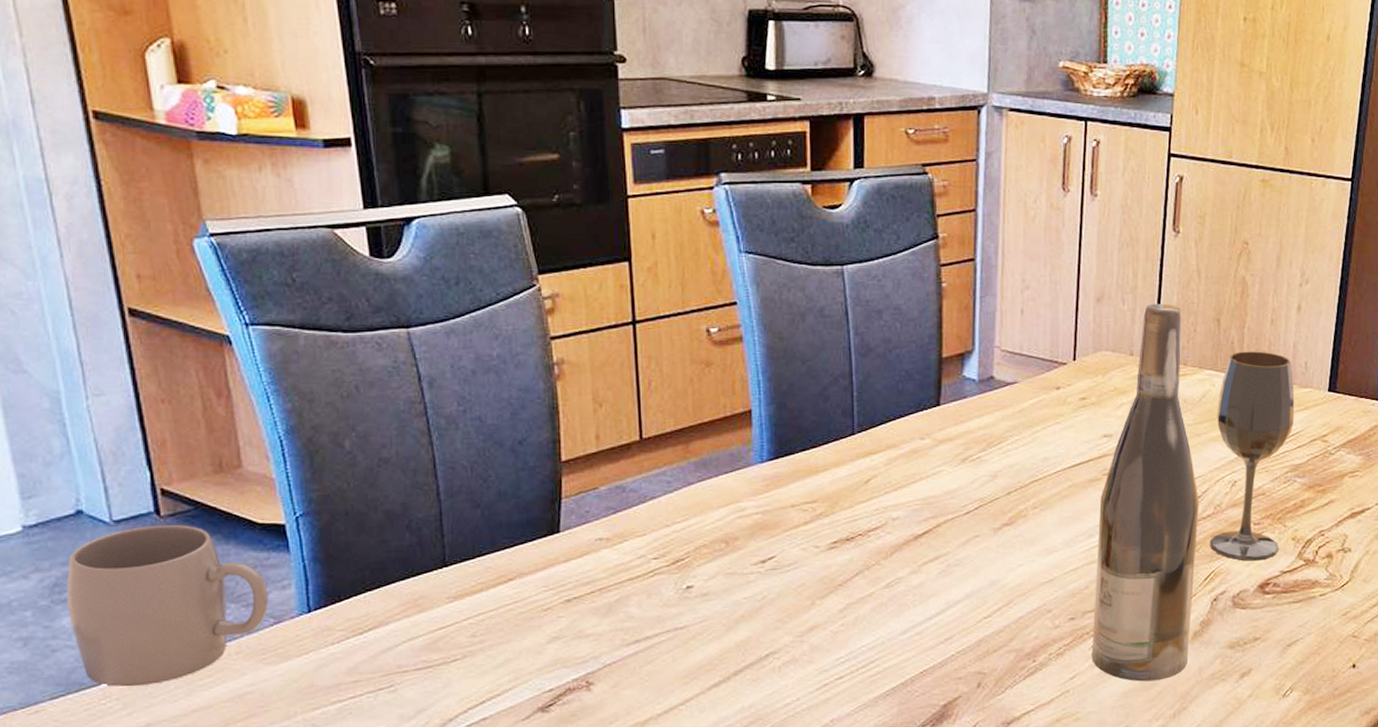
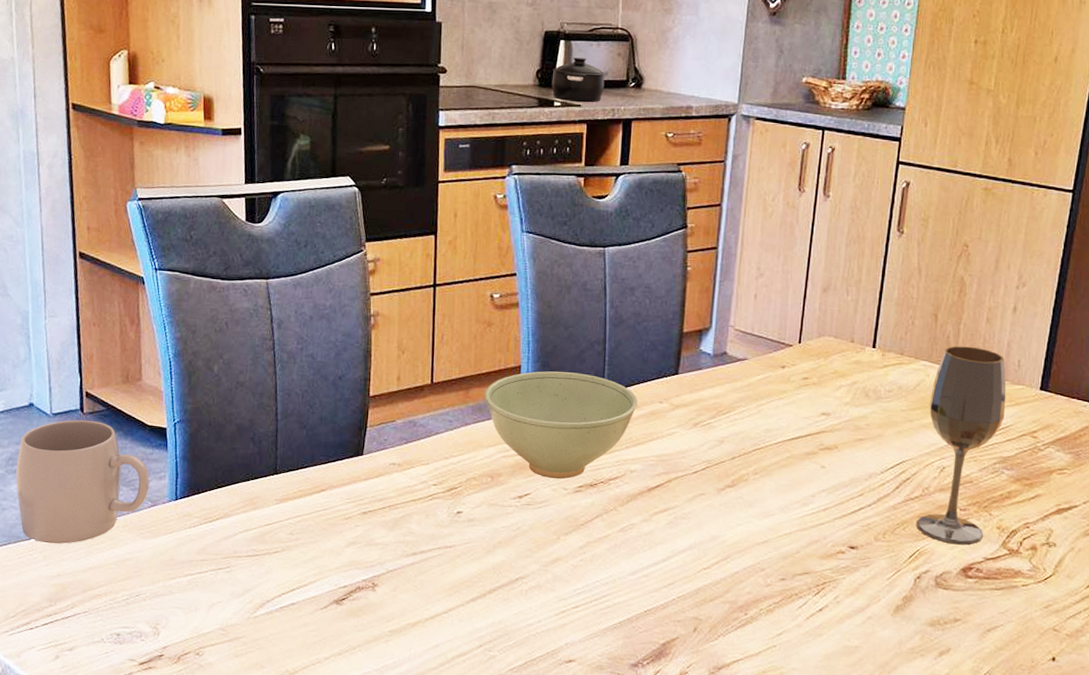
bowl: none [709,413,895,536] -> present [484,371,638,479]
saucepan: none [761,41,828,95] -> present [551,57,605,102]
wine bottle: present [1091,303,1199,682] -> none [798,296,908,648]

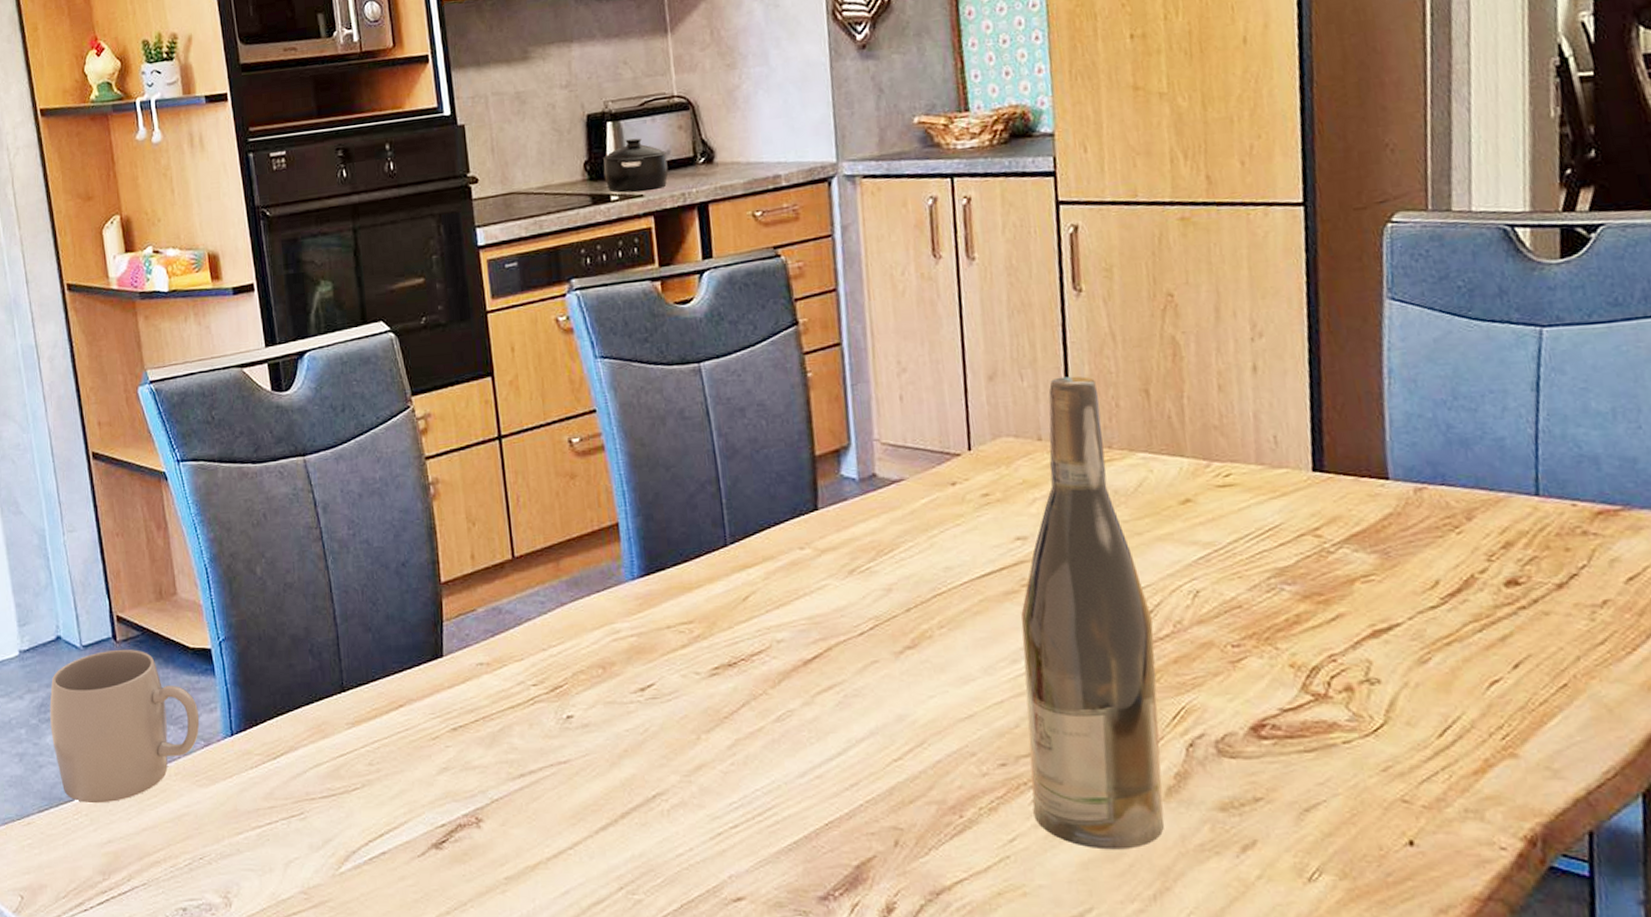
bowl: present [484,371,638,479] -> none [579,523,772,661]
wine bottle: none [798,296,908,648] -> present [1021,376,1164,850]
wine glass: present [916,346,1006,545] -> none [1159,425,1273,695]

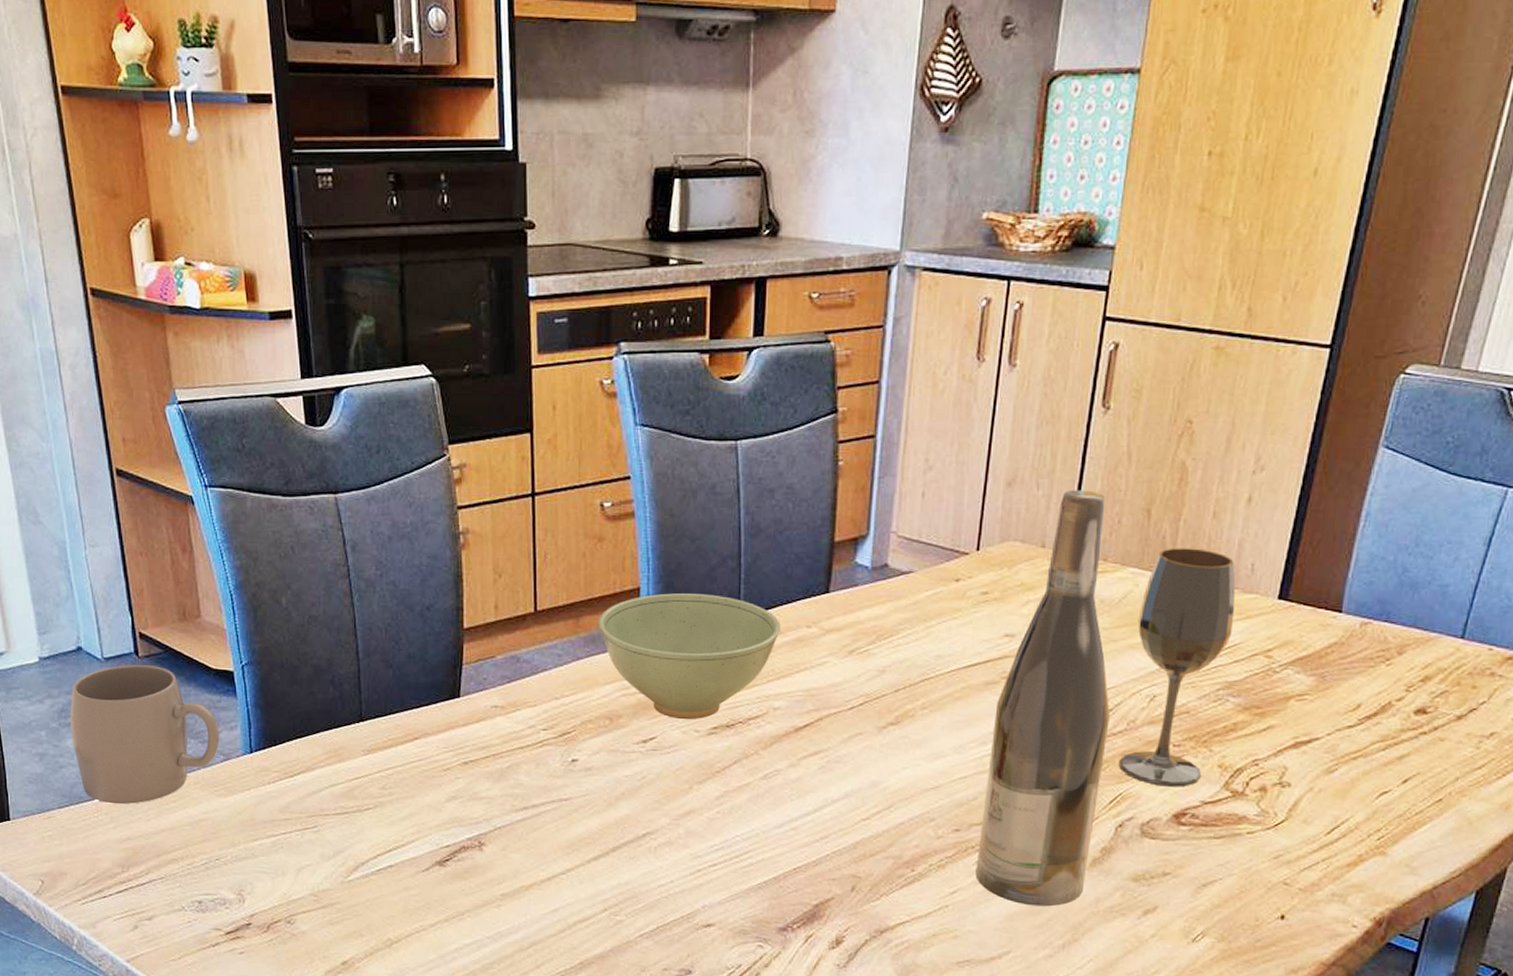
bowl: none [579,523,772,661] -> present [598,593,781,719]
saucepan: present [602,138,669,193] -> none [665,200,732,257]
wine glass: none [1159,425,1273,695] -> present [1118,548,1236,787]

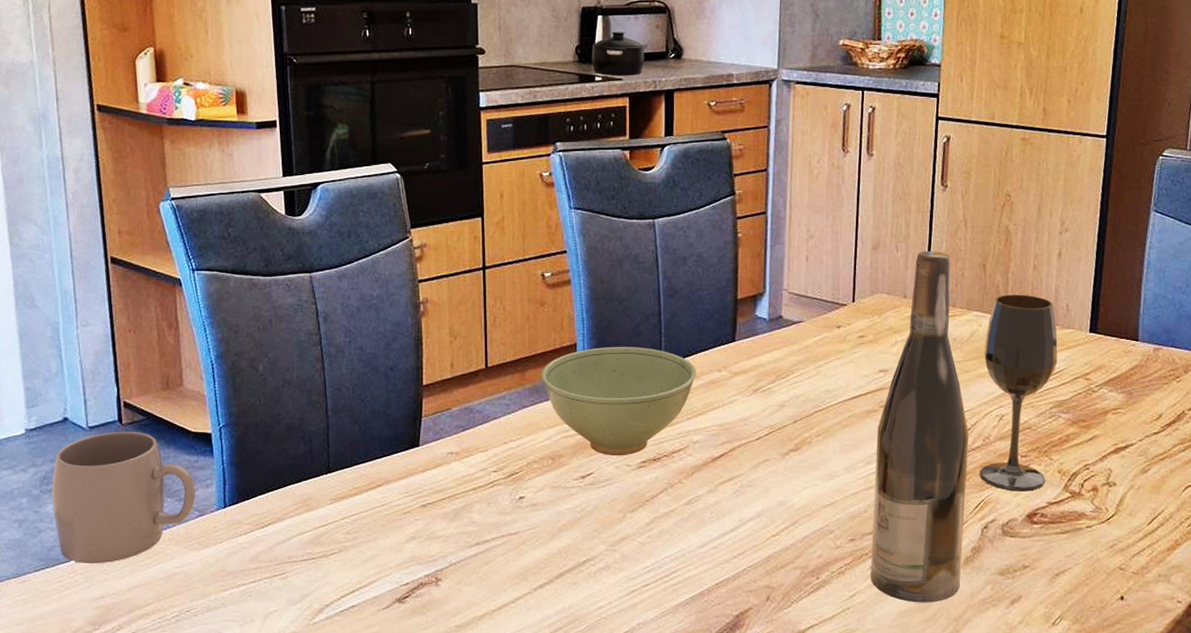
saucepan: none [665,200,732,257] -> present [591,32,644,75]

